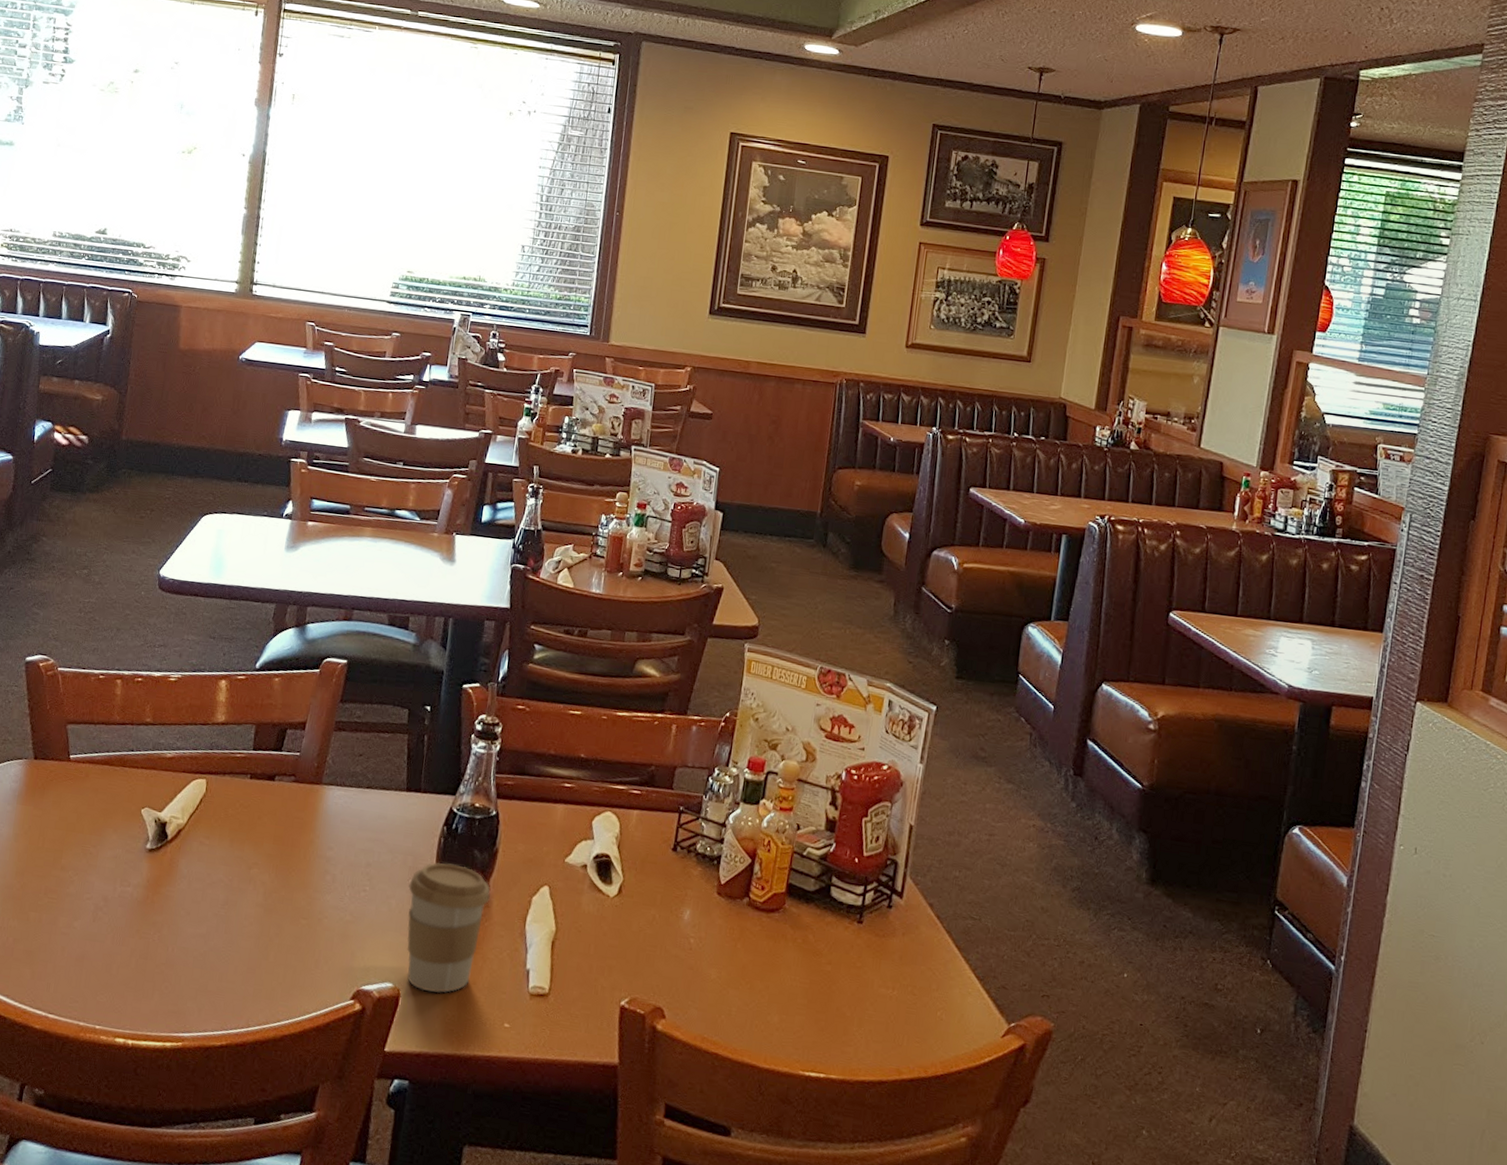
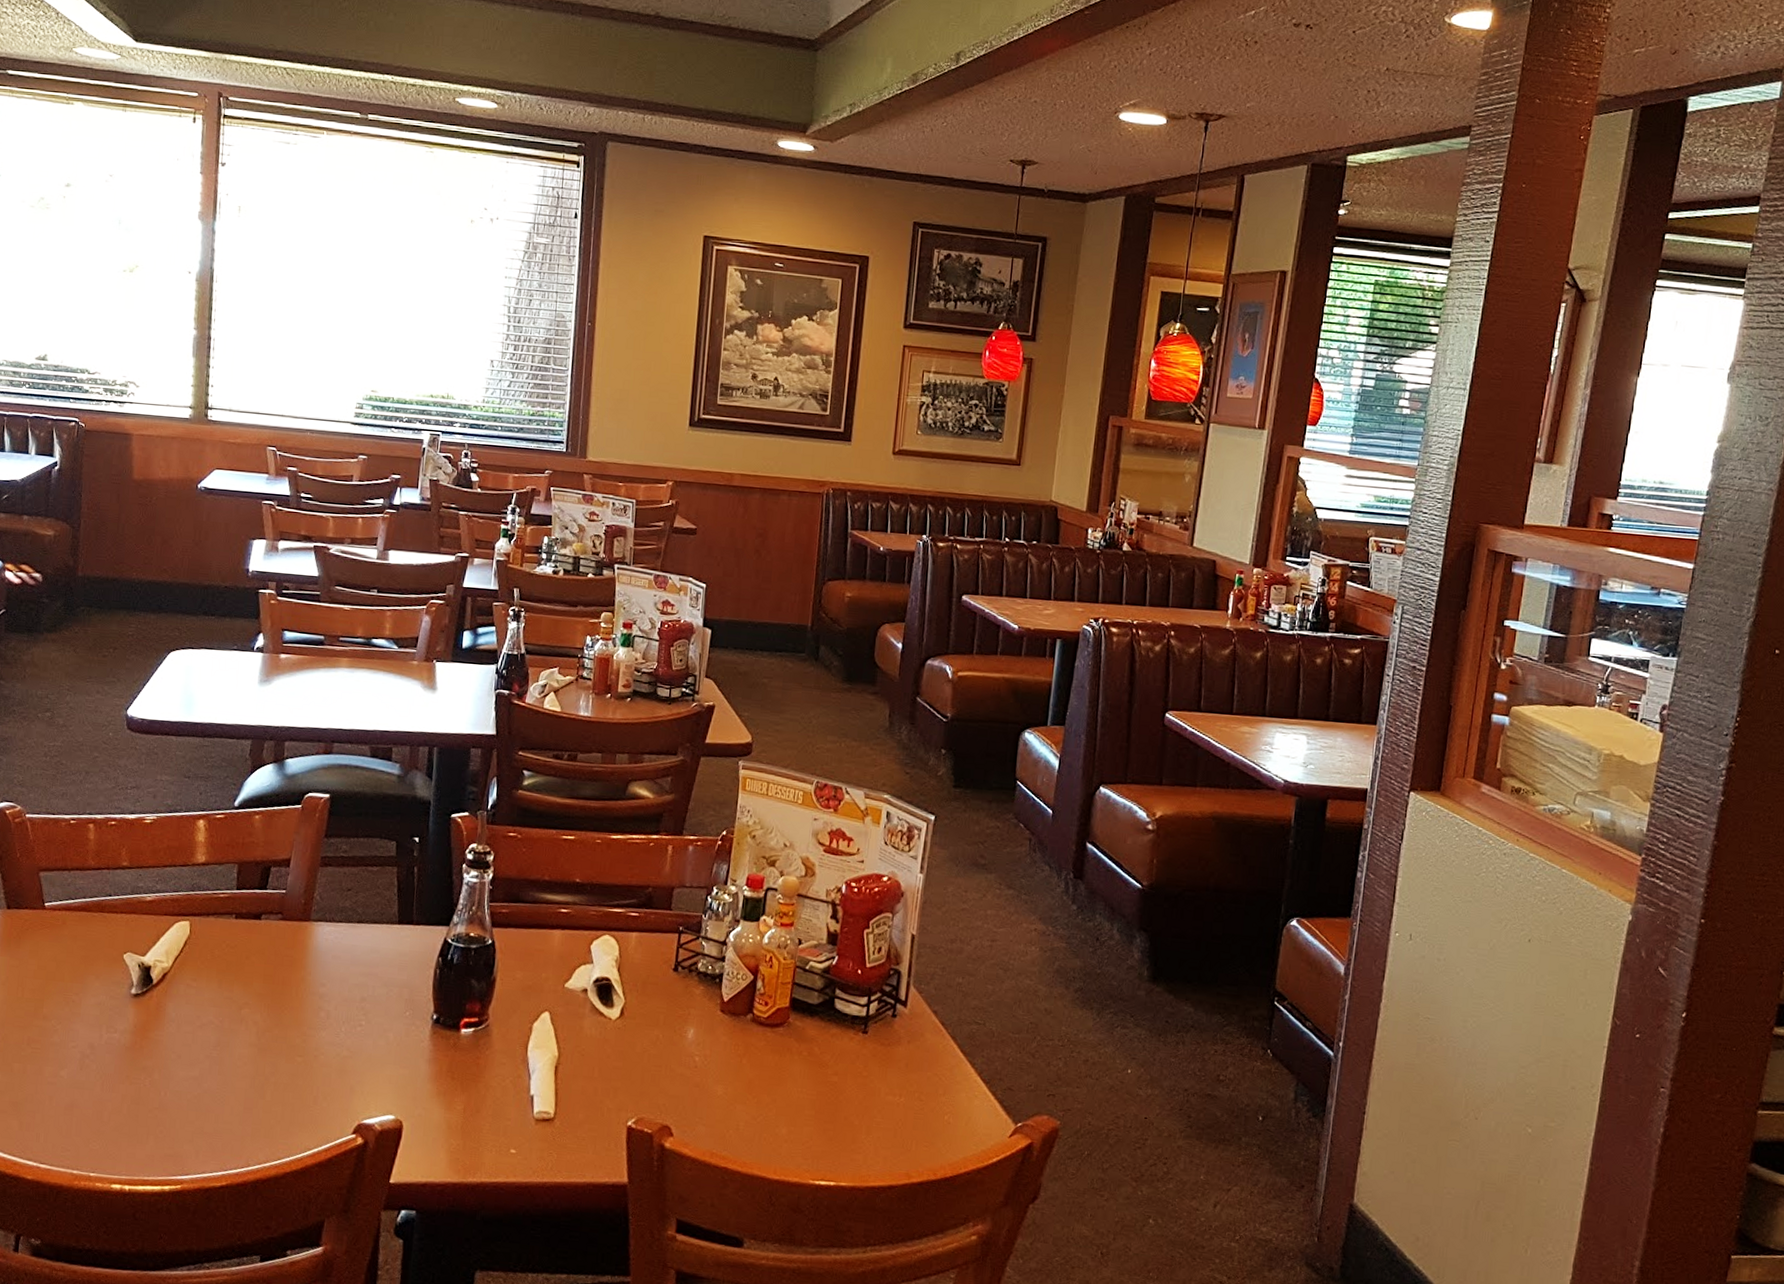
coffee cup: present [406,863,490,993] -> none [406,994,490,1123]

